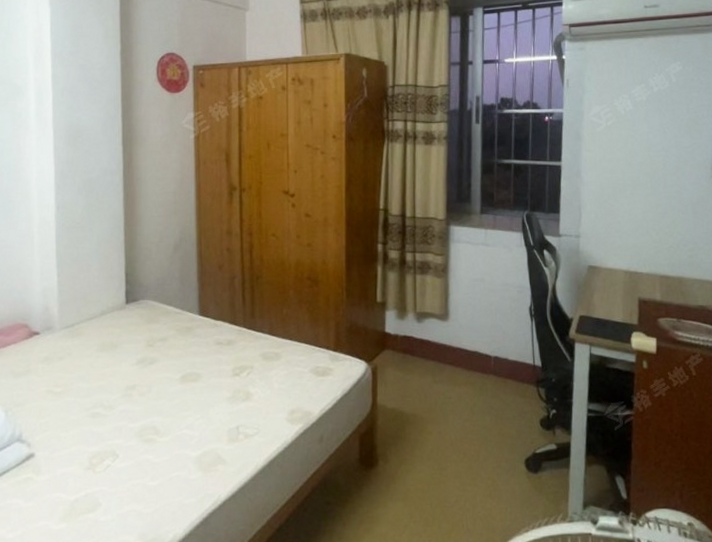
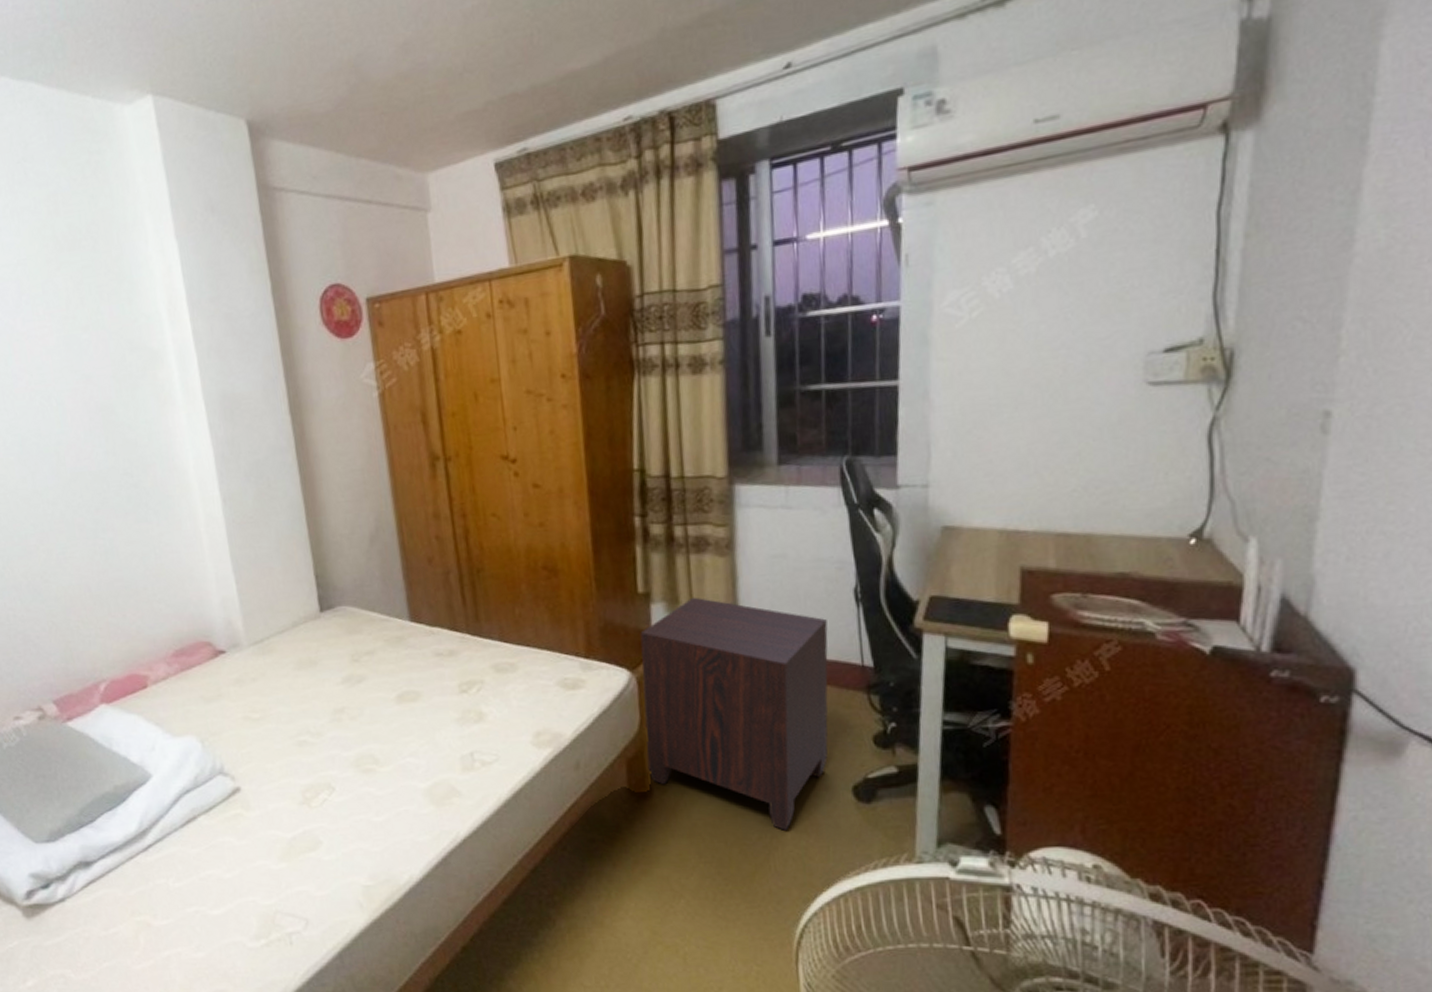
nightstand: none [375,307,511,495] -> present [640,597,828,831]

